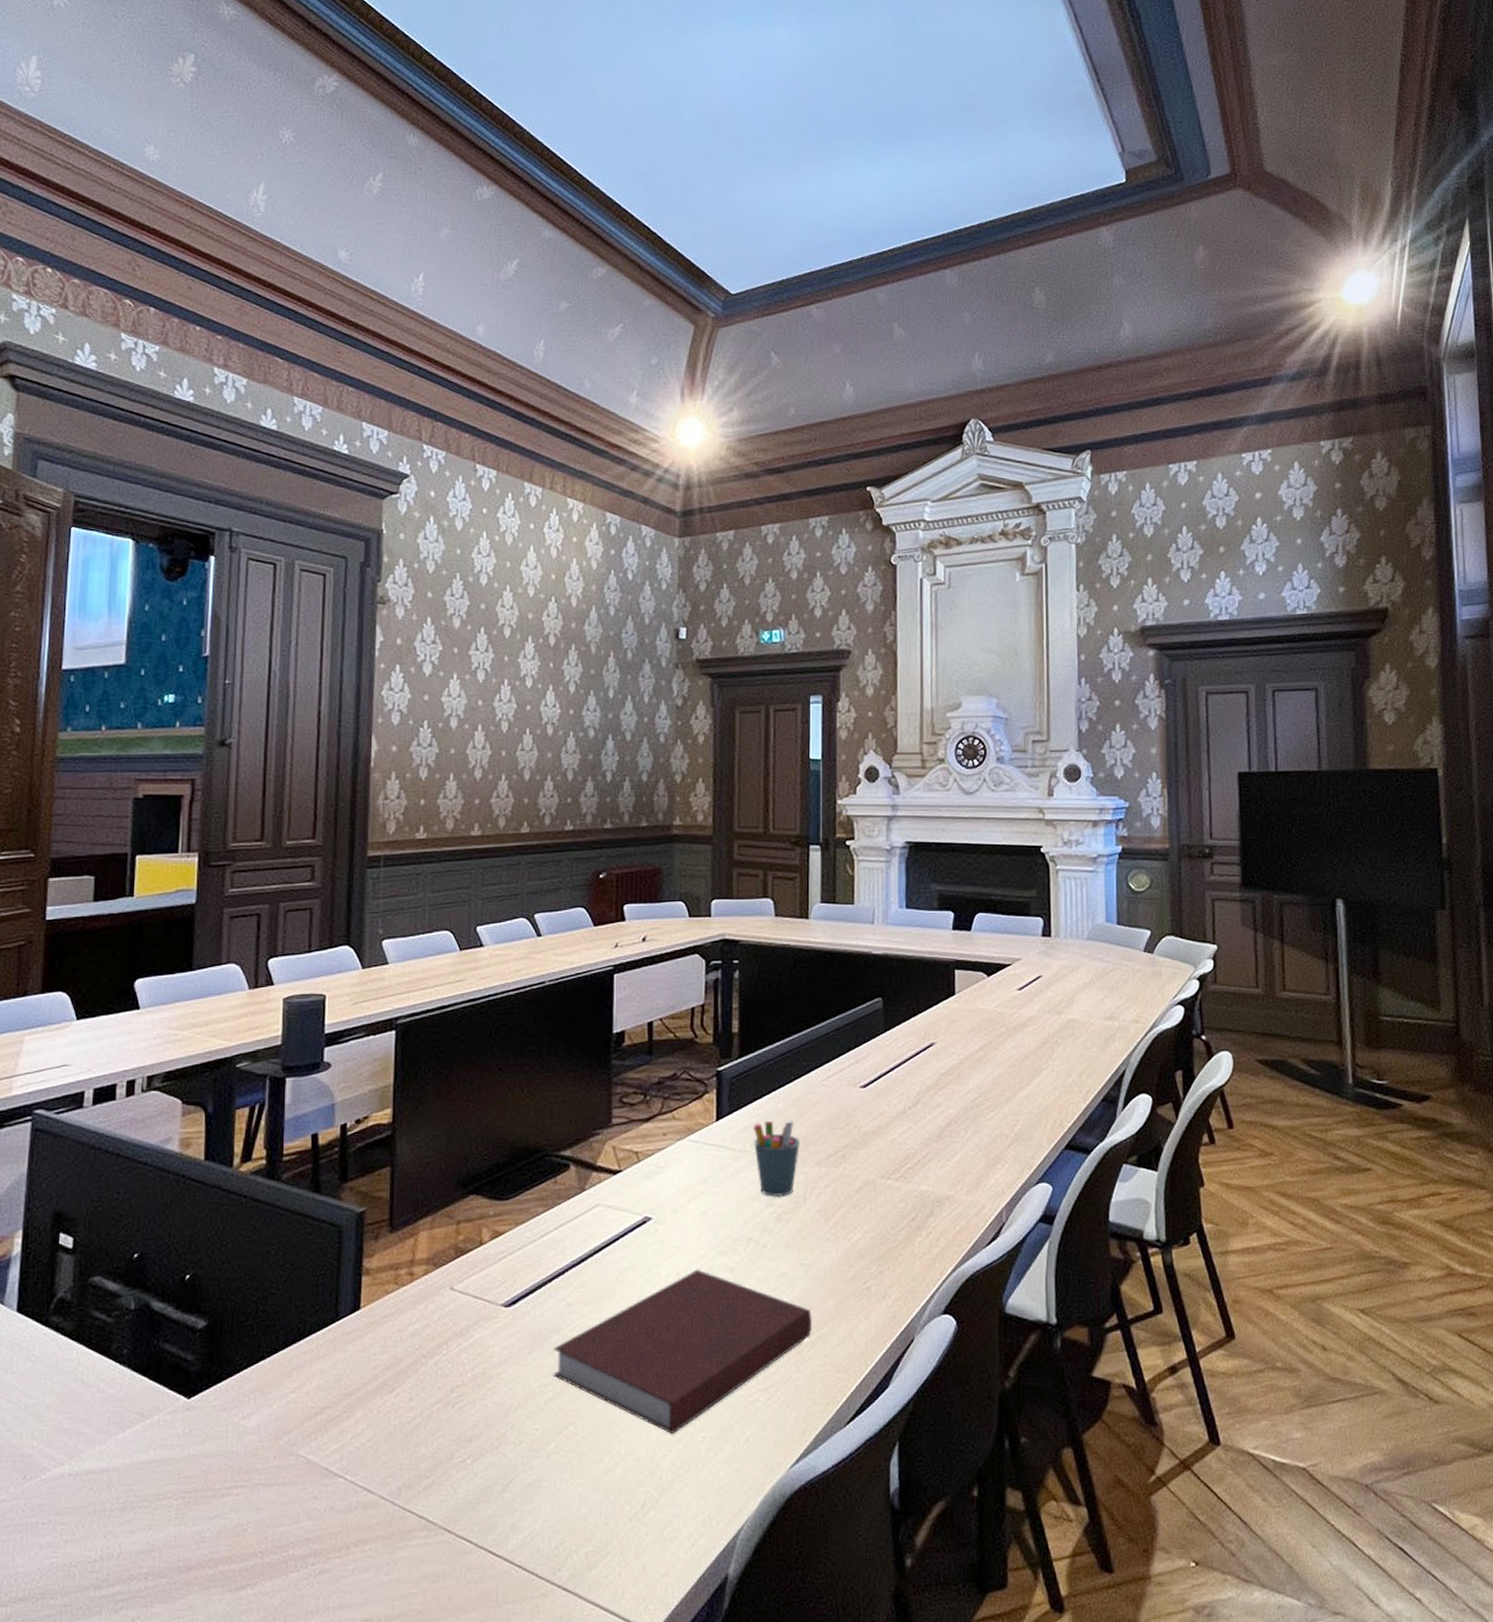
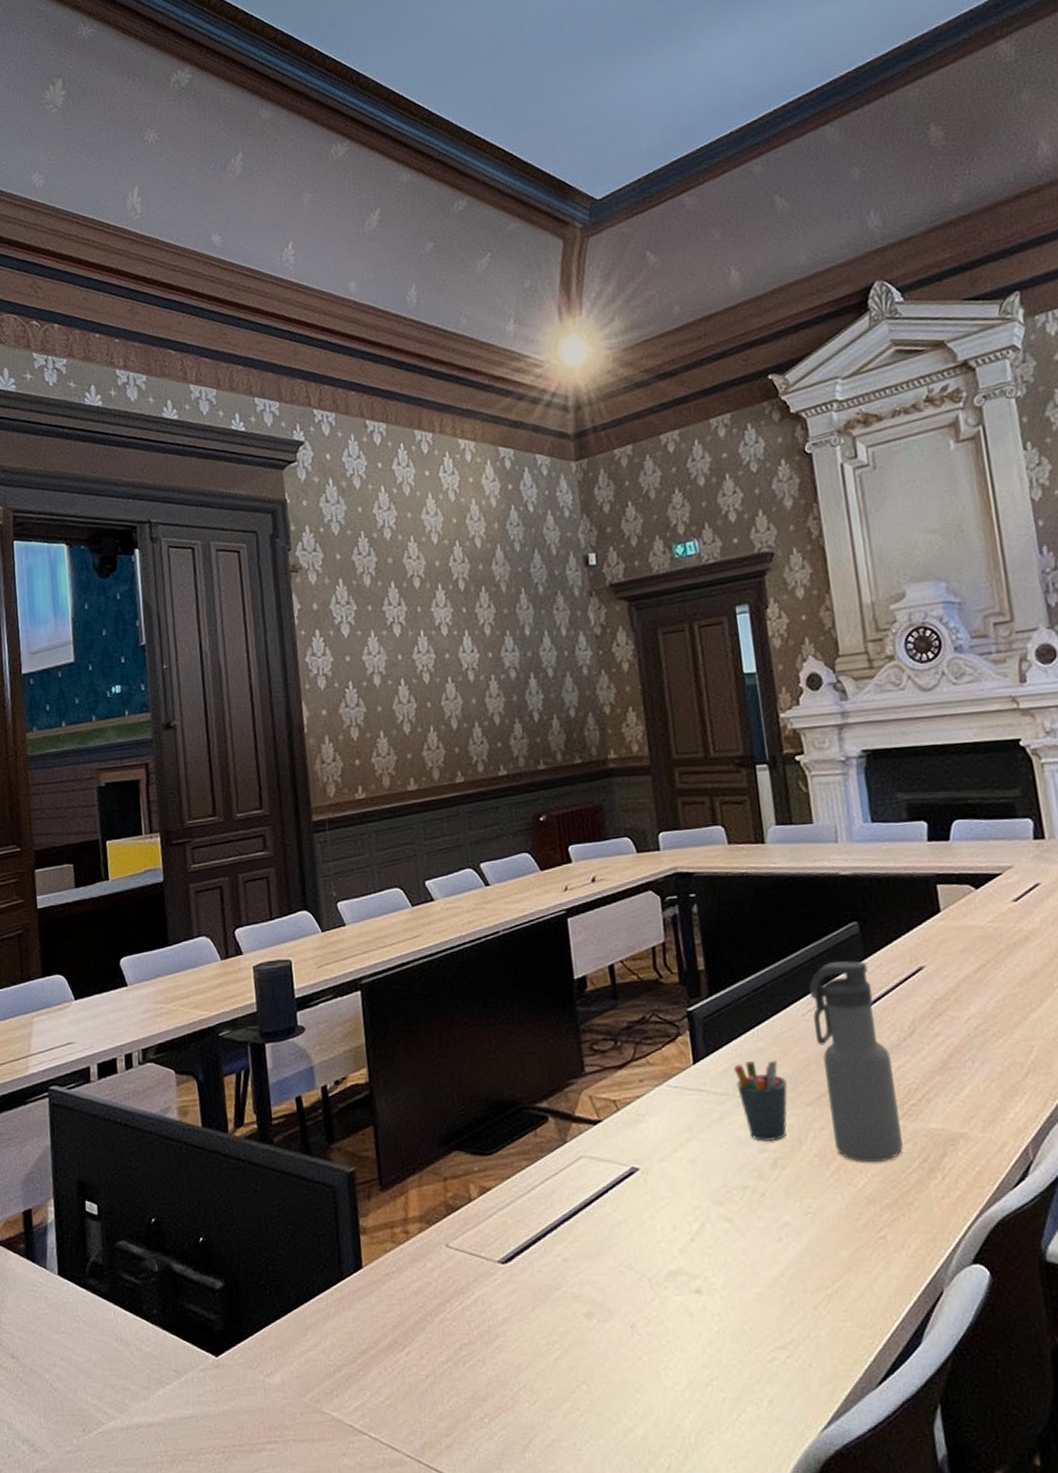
notebook: present [552,1269,813,1434] -> none [555,1220,827,1394]
water bottle: none [831,1032,896,1220] -> present [809,961,903,1163]

